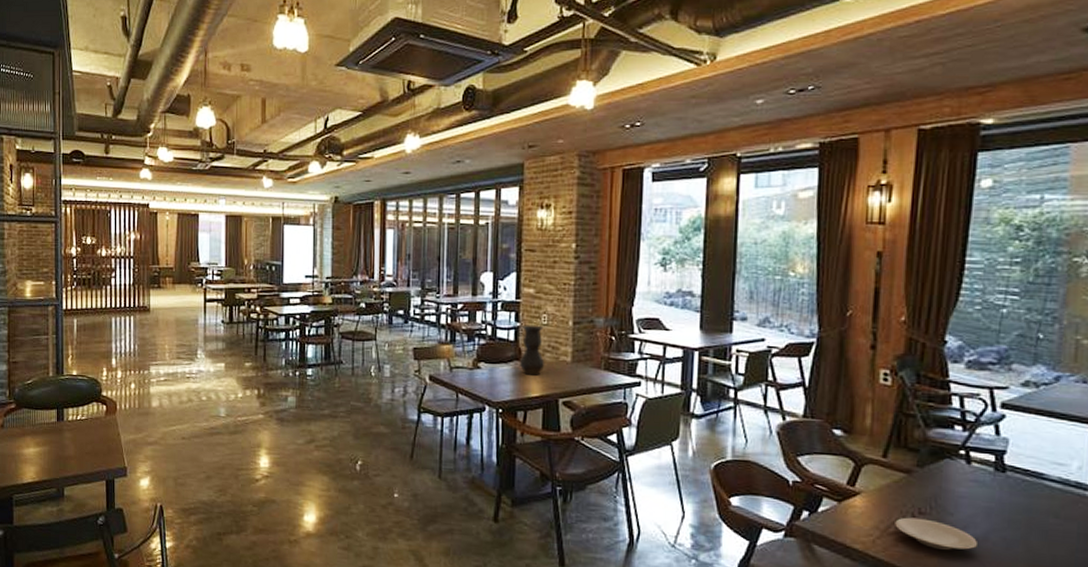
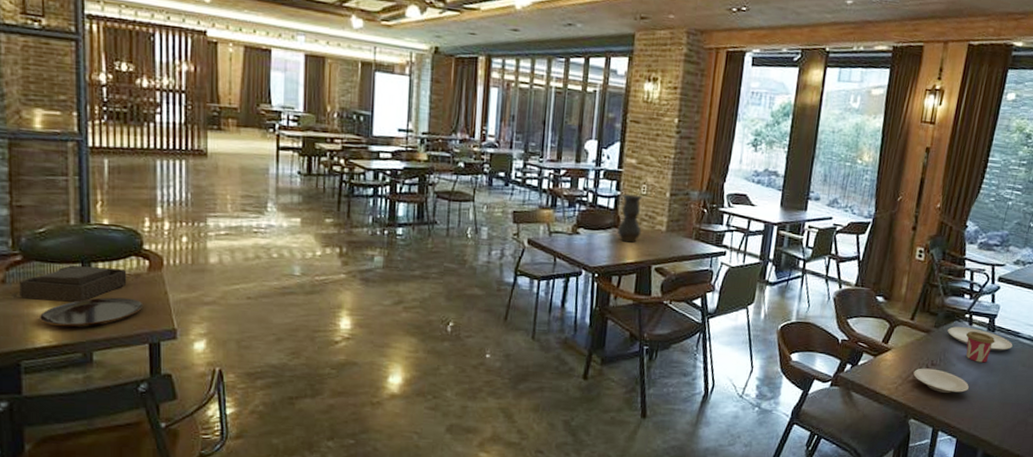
napkin holder: none [13,411,90,444] -> present [19,265,127,303]
plate: none [27,438,102,466] -> present [40,297,144,328]
plate: none [936,466,1036,498] -> present [947,326,1013,351]
cup: none [963,472,1009,512] -> present [965,331,996,363]

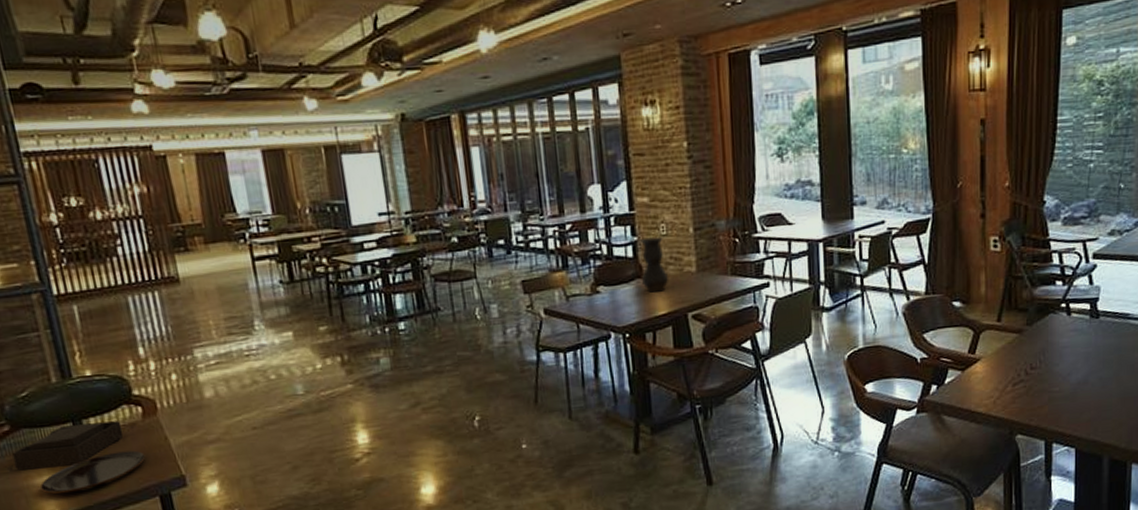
saucer: present [913,368,970,394] -> none [1011,372,1080,399]
plate: present [947,326,1013,351] -> none [1043,318,1123,340]
cup: present [965,331,996,363] -> none [1065,321,1102,357]

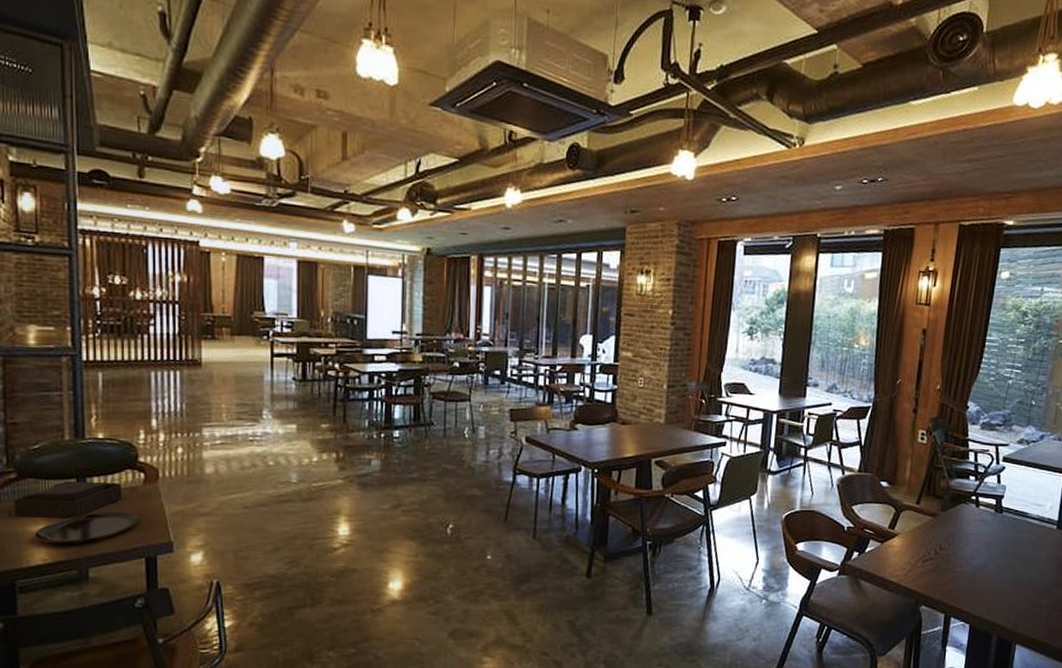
vase: present [639,236,669,293] -> none [615,387,640,437]

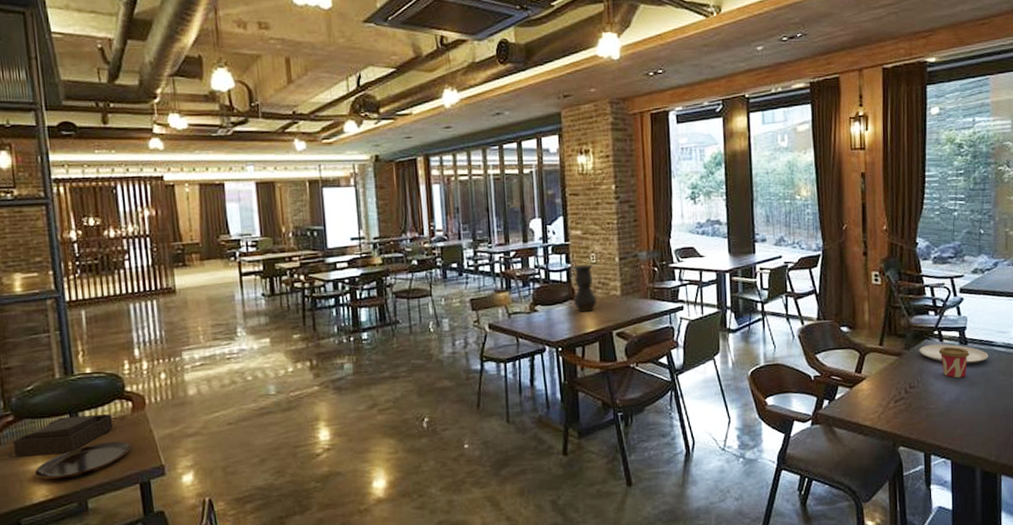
vase: none [615,387,640,437] -> present [572,264,597,312]
plate: none [954,509,1022,533] -> present [919,344,989,364]
cup: none [973,513,1004,545] -> present [938,347,970,378]

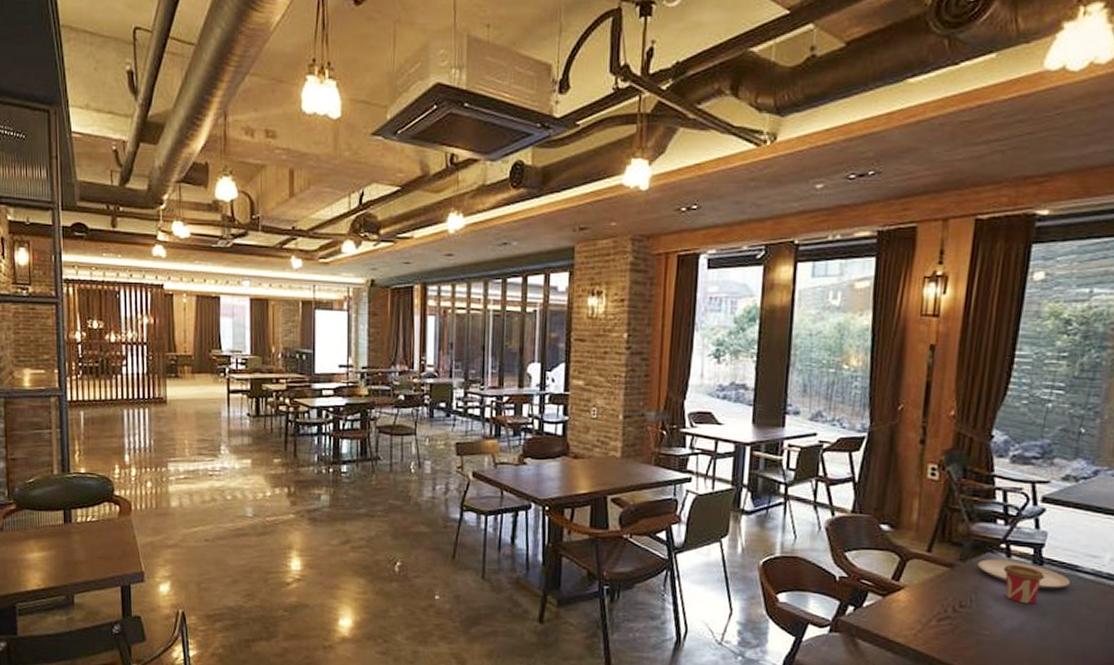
napkin holder: present [13,414,114,457] -> none [14,512,101,548]
plate: present [35,441,131,480] -> none [31,541,116,571]
vase: present [572,264,597,312] -> none [566,418,594,472]

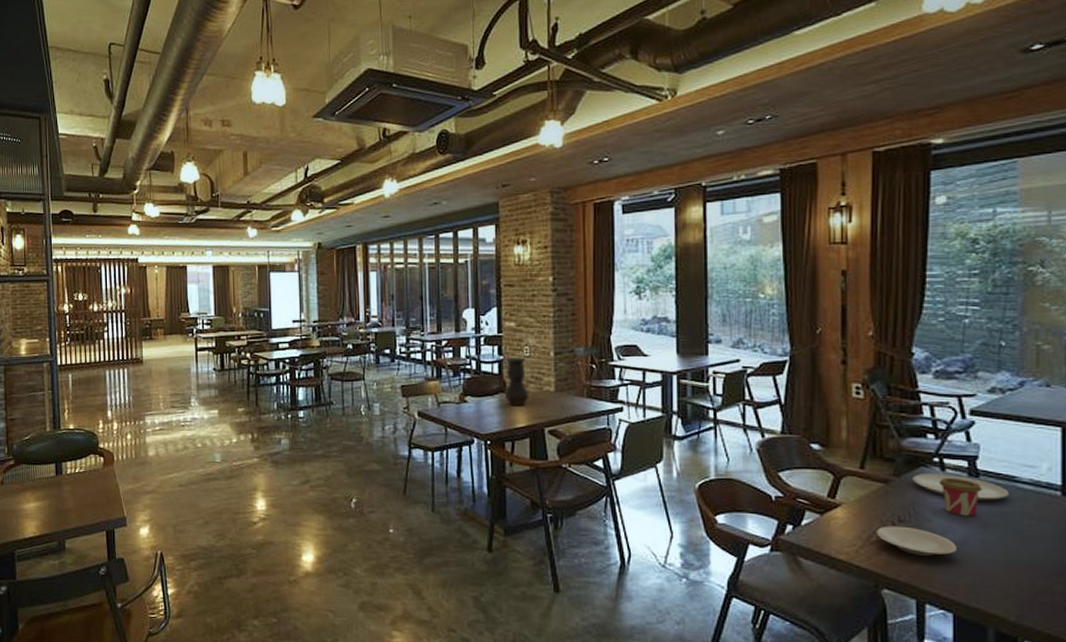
vase: none [566,418,594,472] -> present [504,357,530,406]
saucer: none [936,610,1015,643] -> present [876,526,958,557]

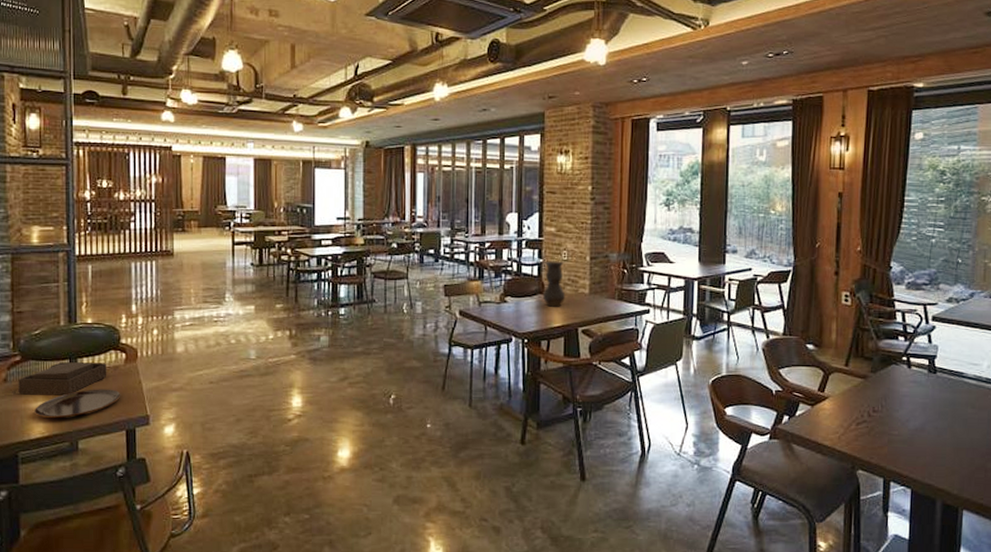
napkin holder: none [13,466,88,497] -> present [18,362,107,396]
plate: none [27,491,101,519] -> present [35,389,121,419]
saucer: present [876,526,958,557] -> none [855,415,918,442]
plate: present [913,474,1009,501] -> none [886,370,958,394]
cup: present [938,478,983,517] -> none [905,374,939,407]

